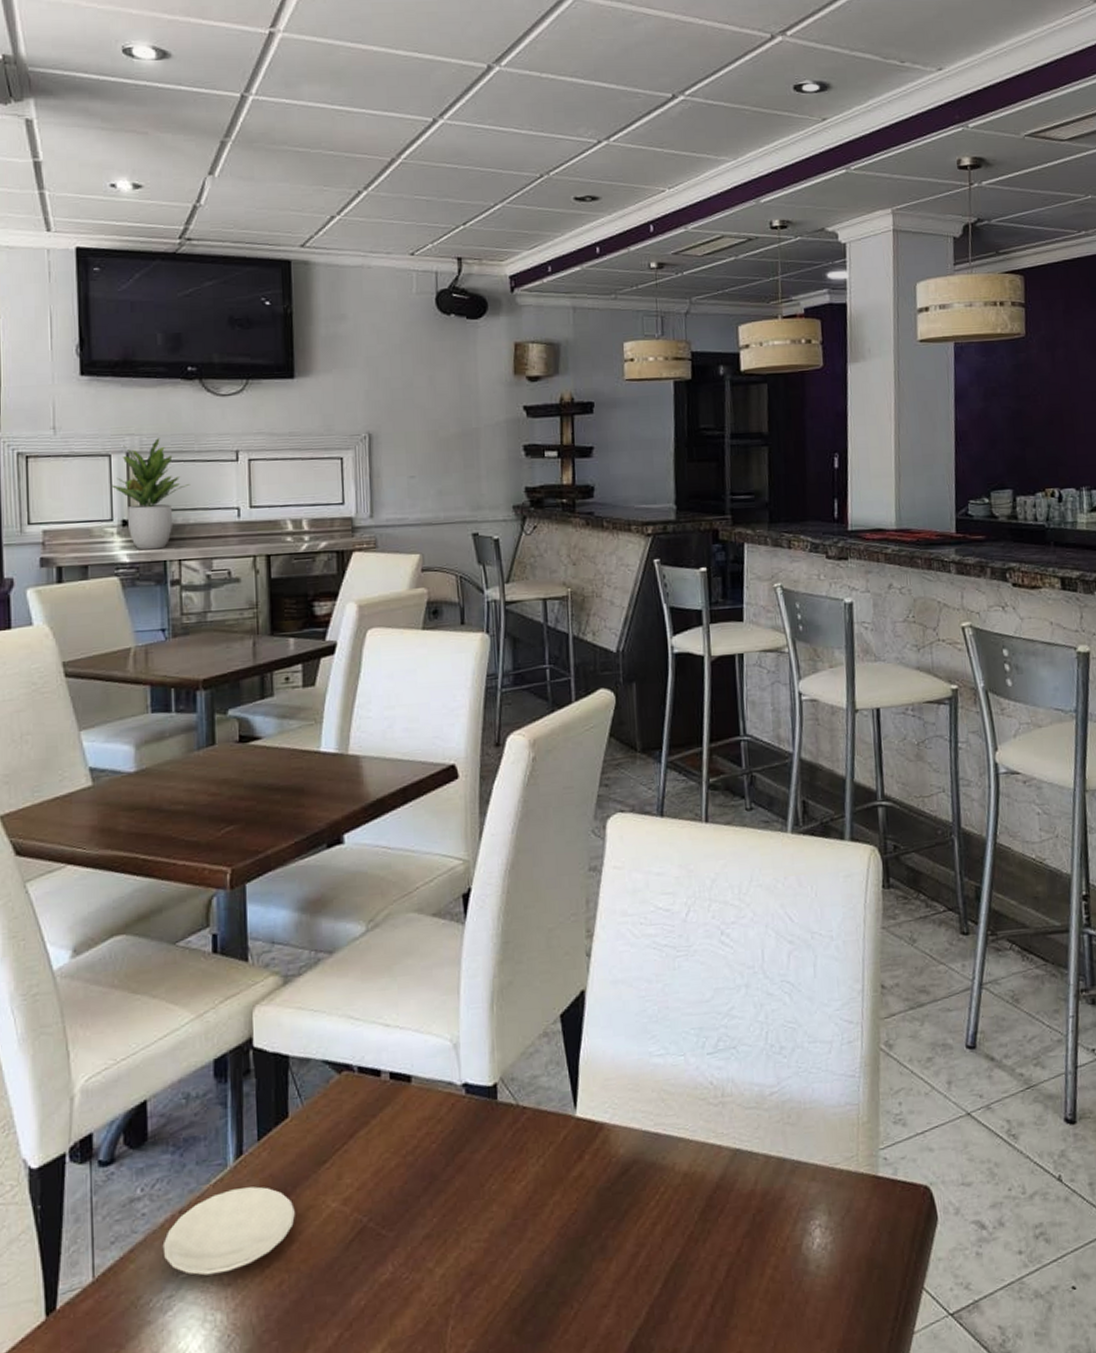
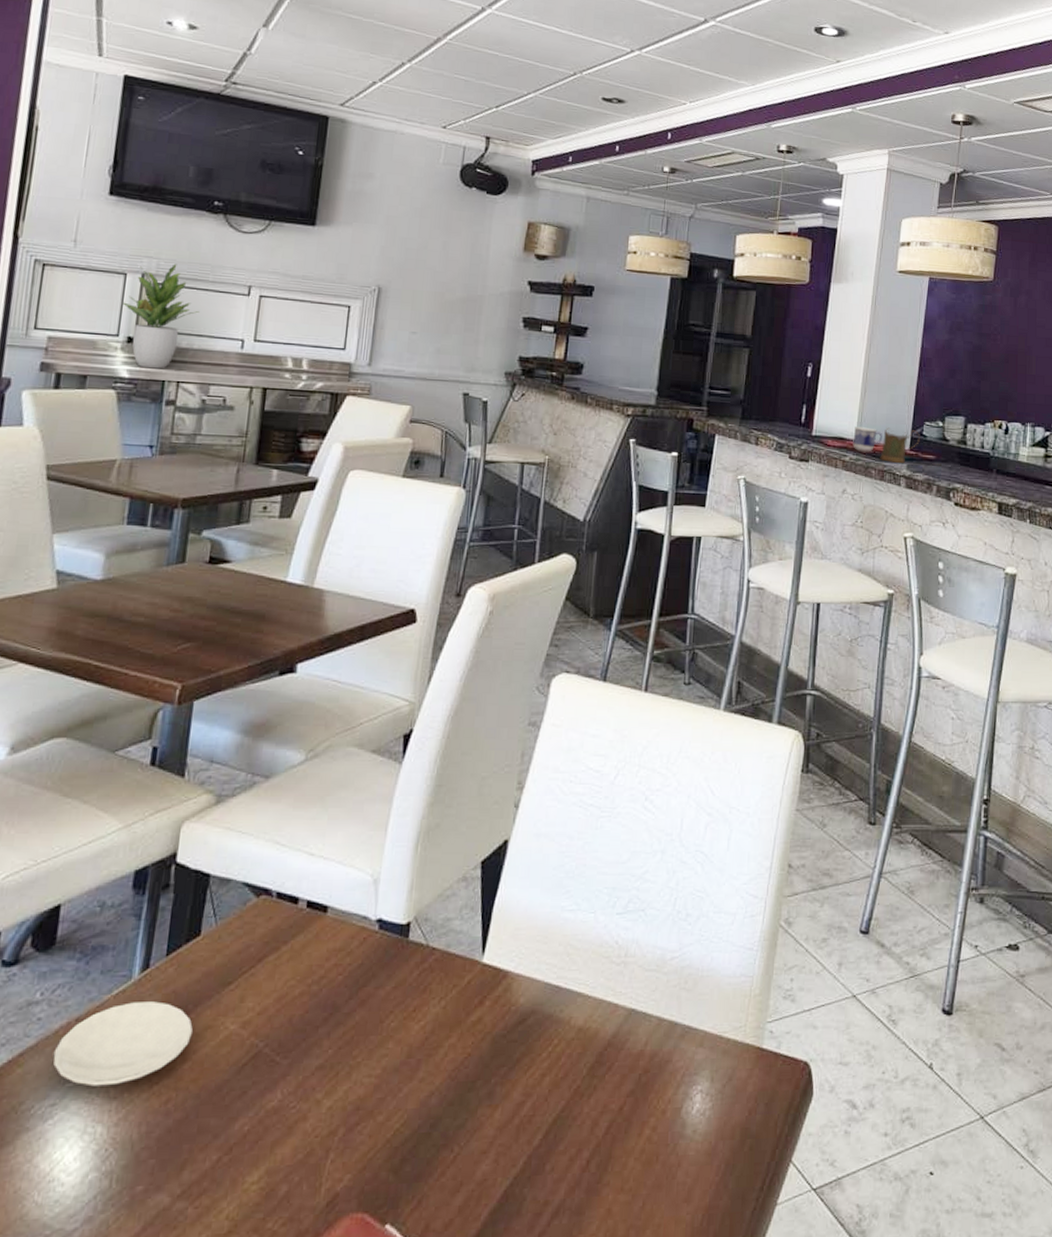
cup: none [892,514,925,543] -> present [853,427,883,454]
beer mug: none [924,511,966,549] -> present [880,427,920,464]

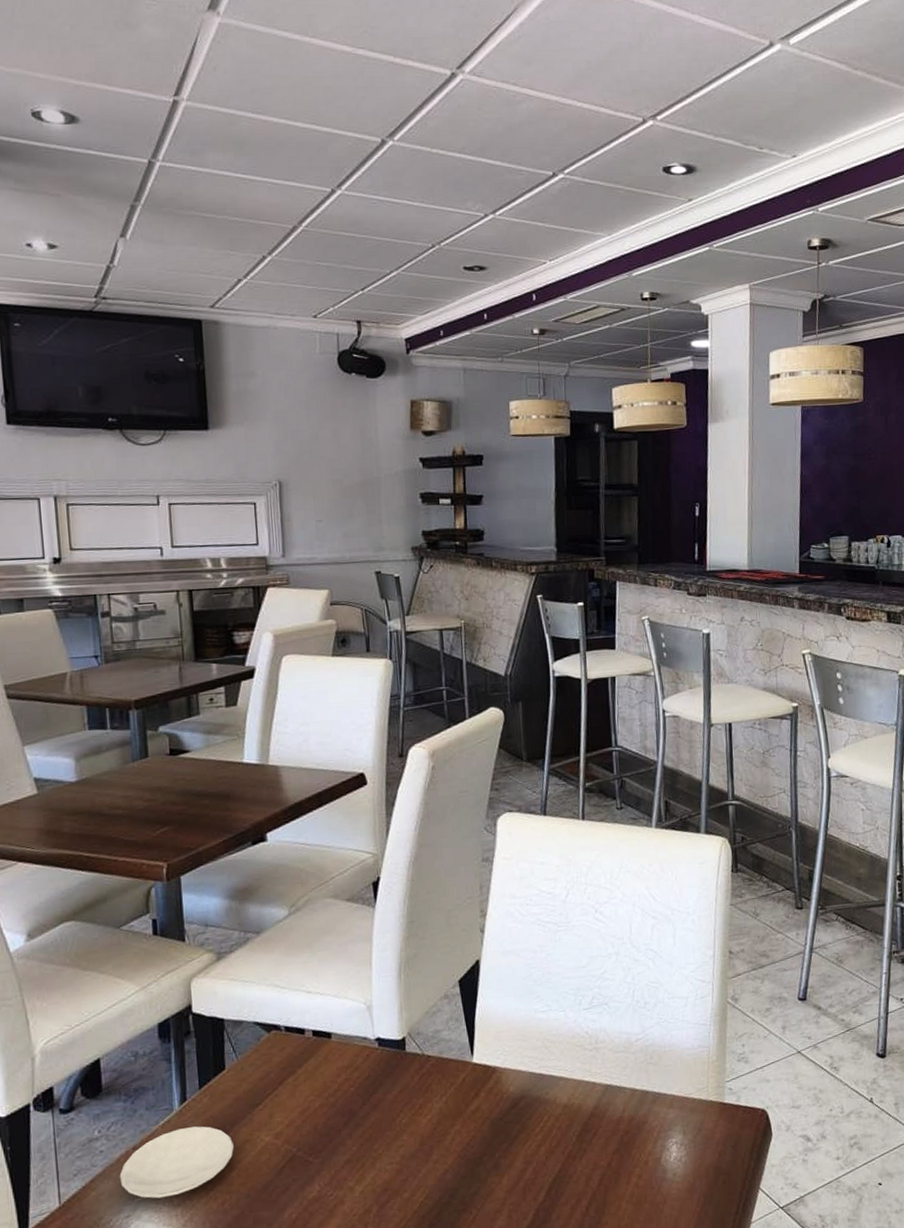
potted plant: present [123,264,200,369] -> none [42,483,115,585]
cup: present [853,427,883,454] -> none [745,557,773,582]
beer mug: present [880,427,920,464] -> none [772,554,808,588]

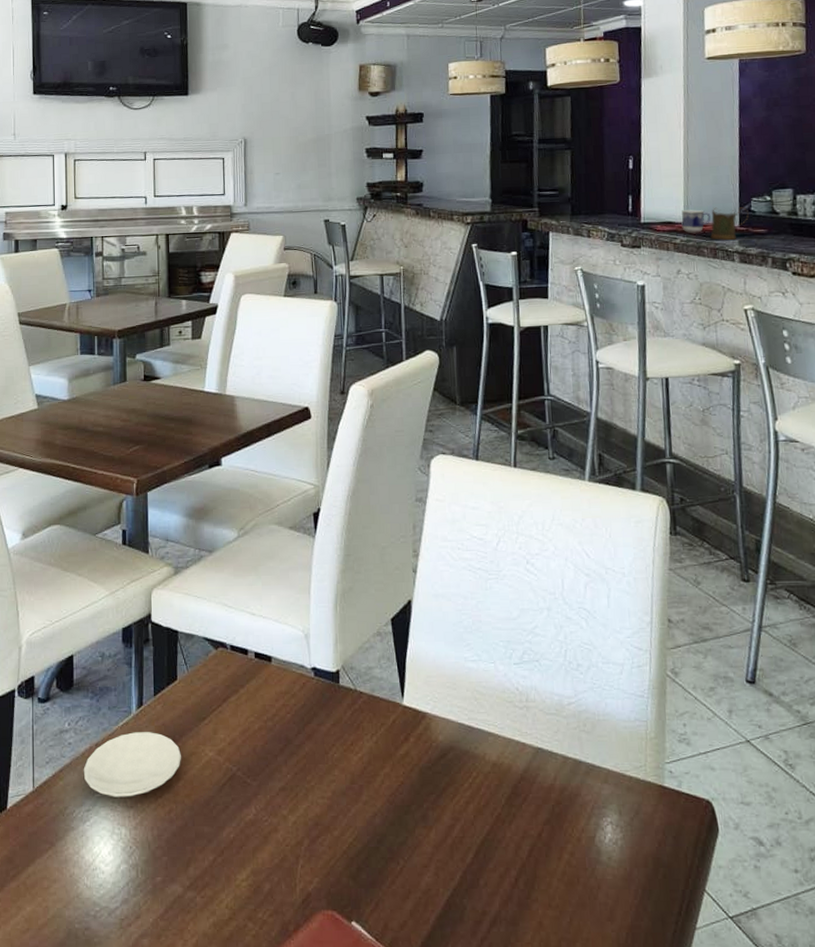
cup: none [745,557,773,582] -> present [681,209,711,234]
beer mug: none [772,554,808,588] -> present [710,207,749,241]

